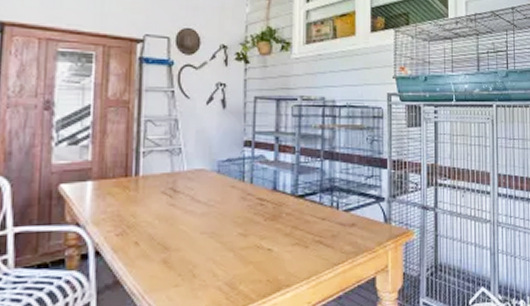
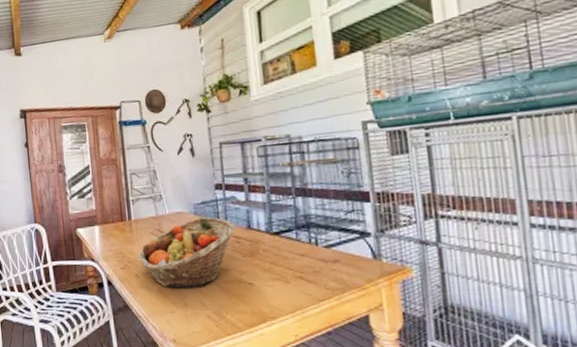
fruit basket: none [142,176,261,258] -> present [138,217,236,288]

